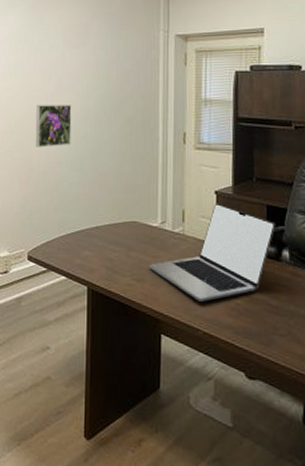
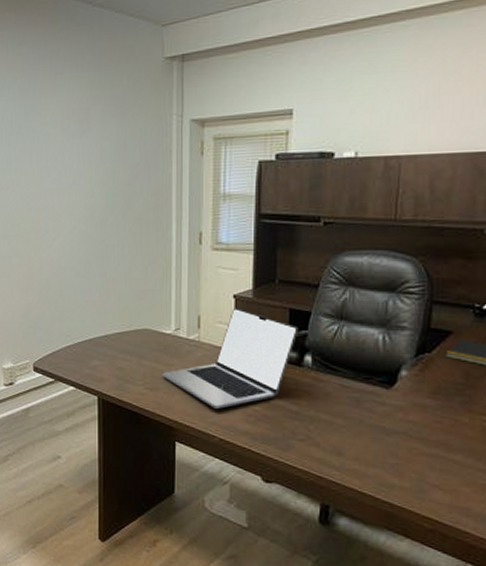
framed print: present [35,105,72,147] -> none [34,204,75,252]

